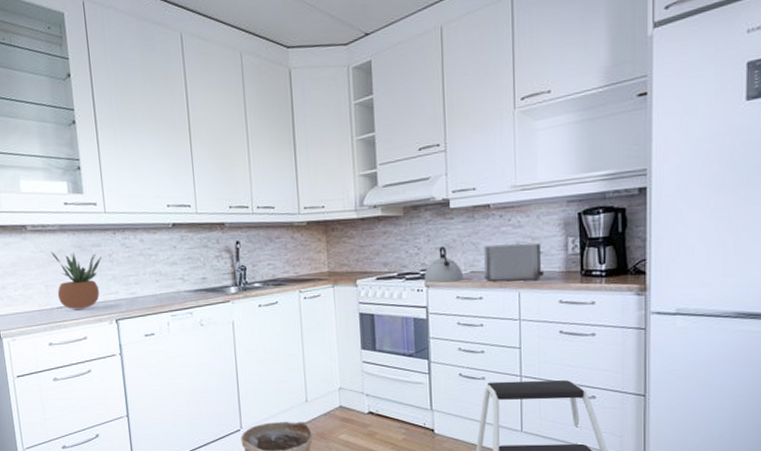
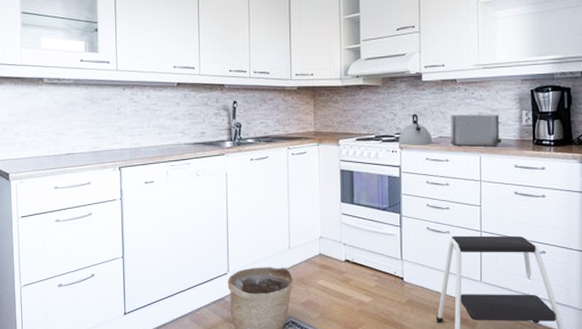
potted plant: present [51,251,102,309] -> none [64,103,111,156]

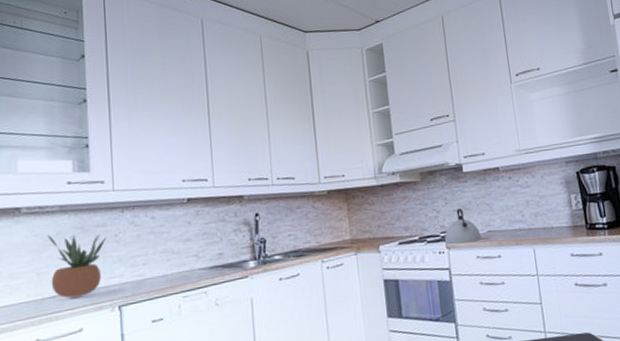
potted plant: none [64,103,111,156] -> present [47,234,107,298]
toaster: present [450,114,502,148] -> none [497,200,554,241]

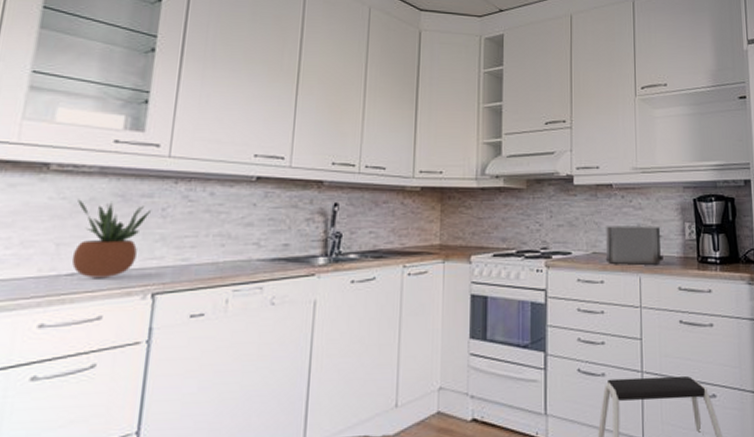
kettle: present [444,208,482,245] -> none [544,223,585,263]
toaster: none [497,200,554,241] -> present [605,226,663,266]

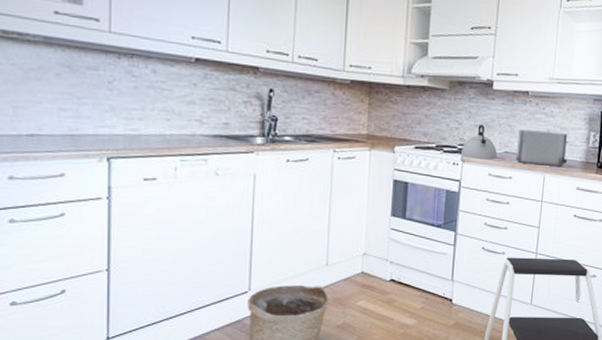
potted plant: present [71,199,152,278] -> none [27,66,99,140]
kettle: none [544,223,585,263] -> present [460,124,498,160]

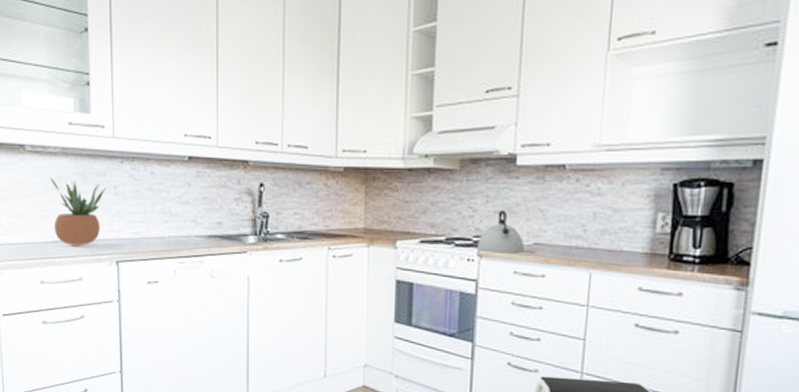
potted plant: none [27,66,99,140] -> present [50,177,107,246]
toaster: present [515,129,569,168] -> none [549,214,625,262]

